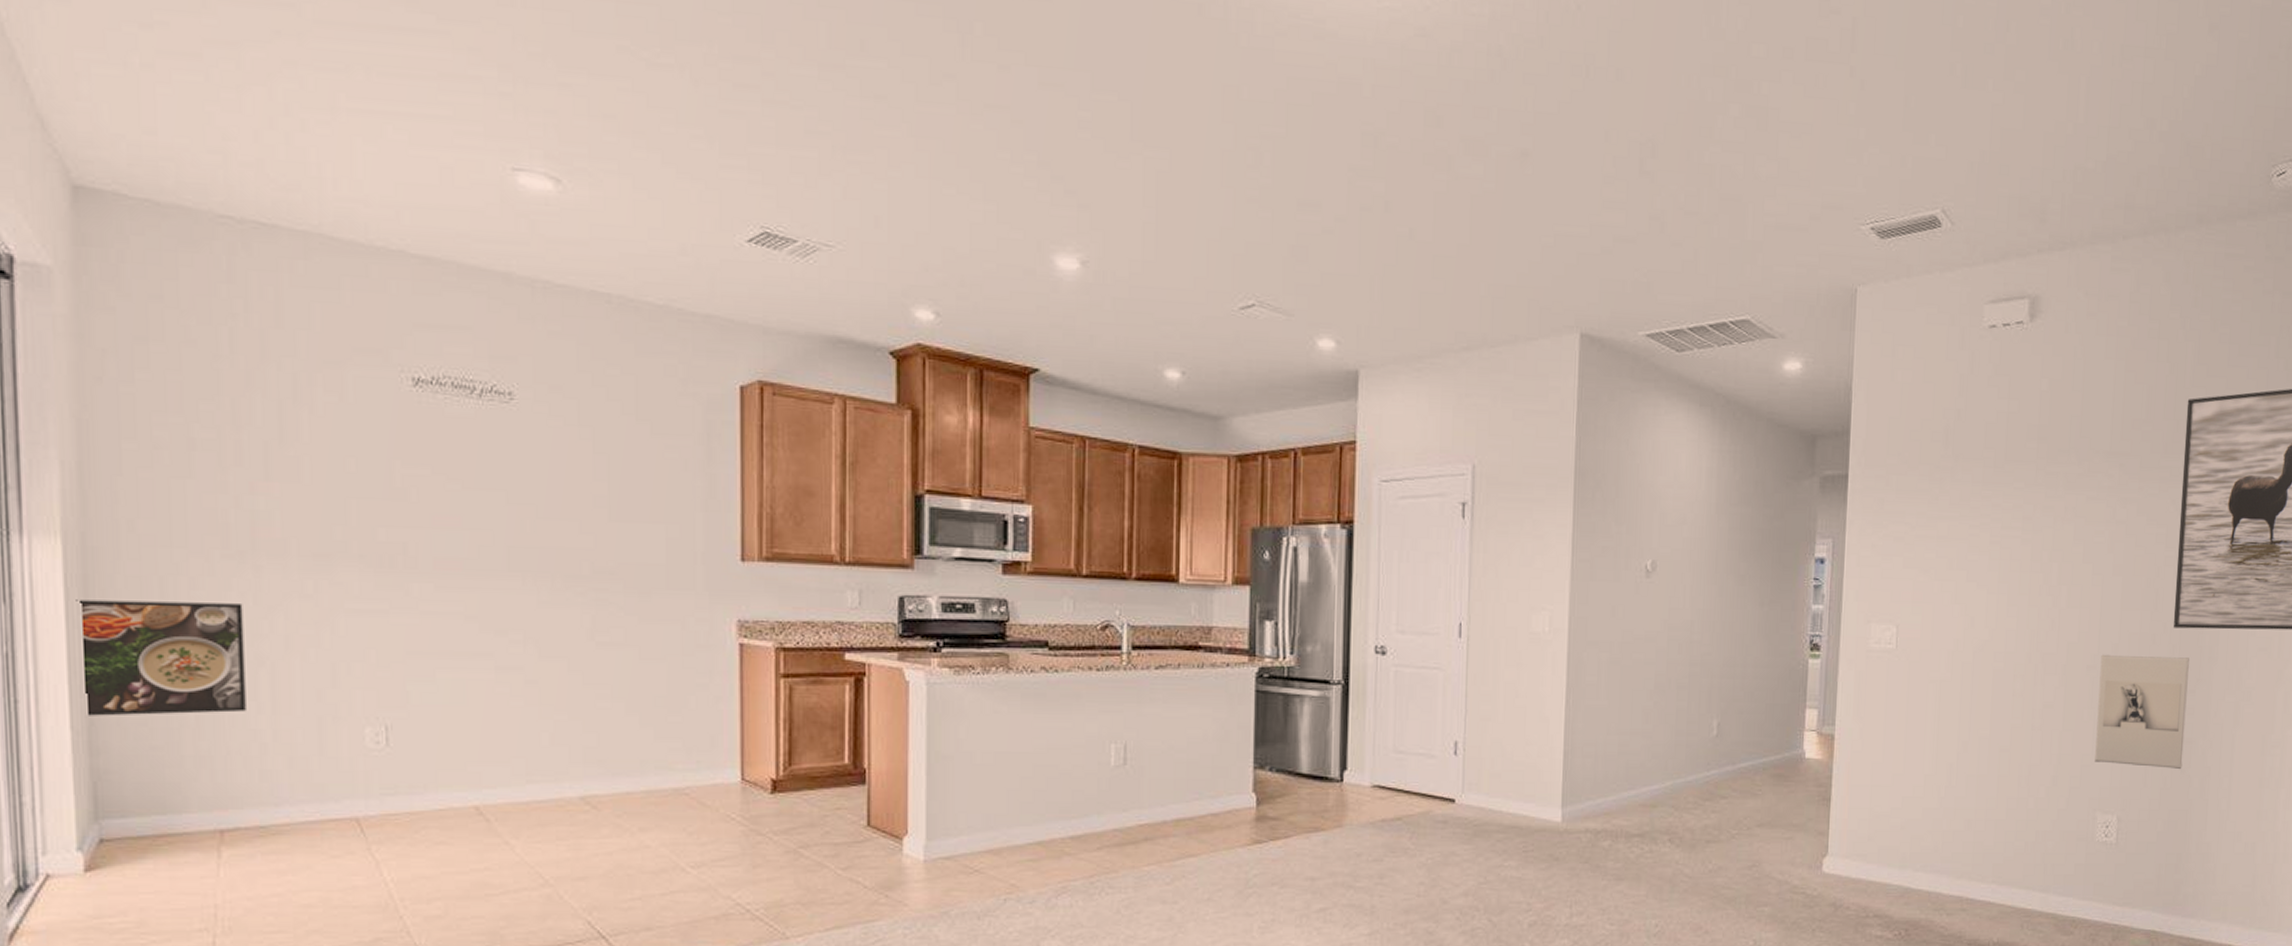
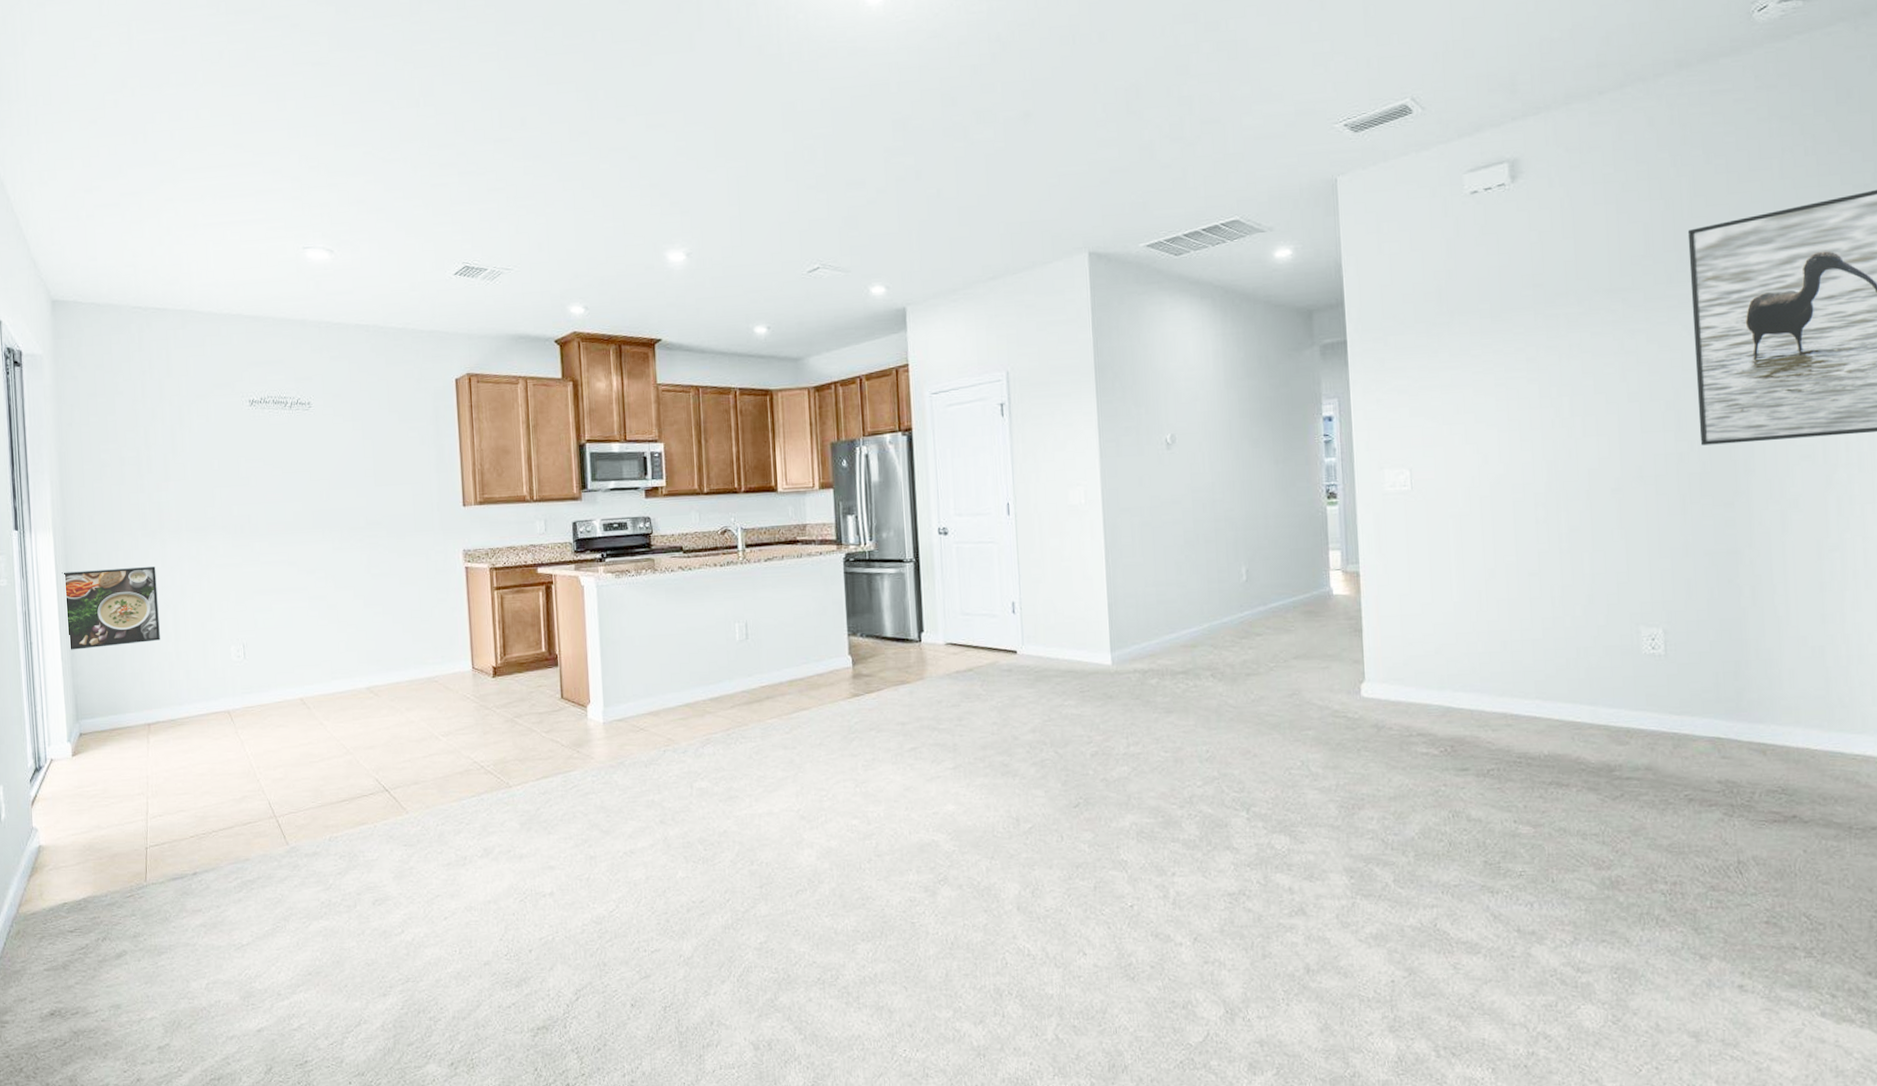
wall sculpture: present [2095,654,2189,770] -> none [1625,472,1729,580]

